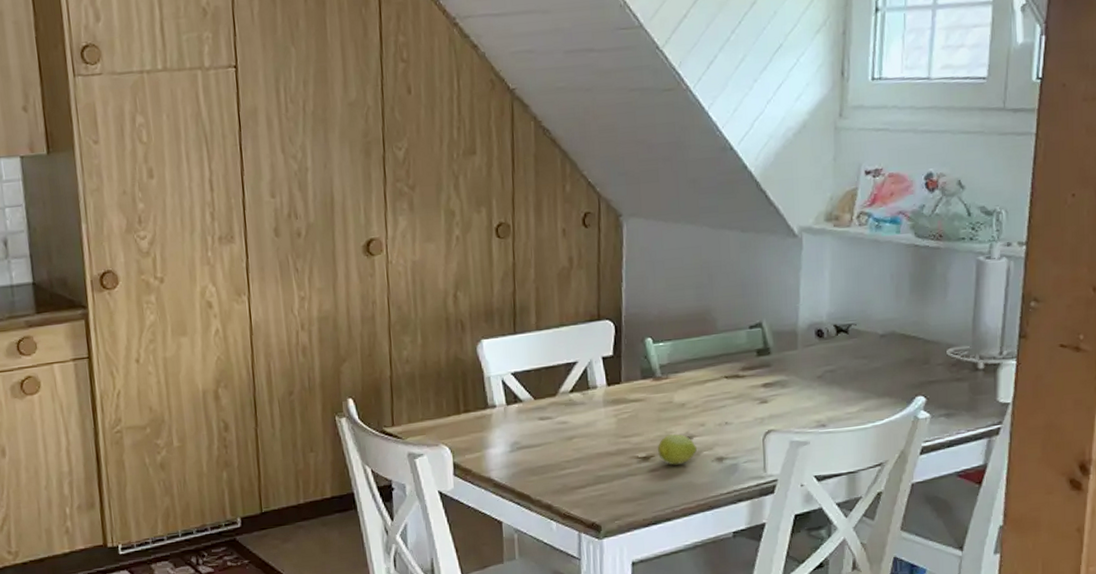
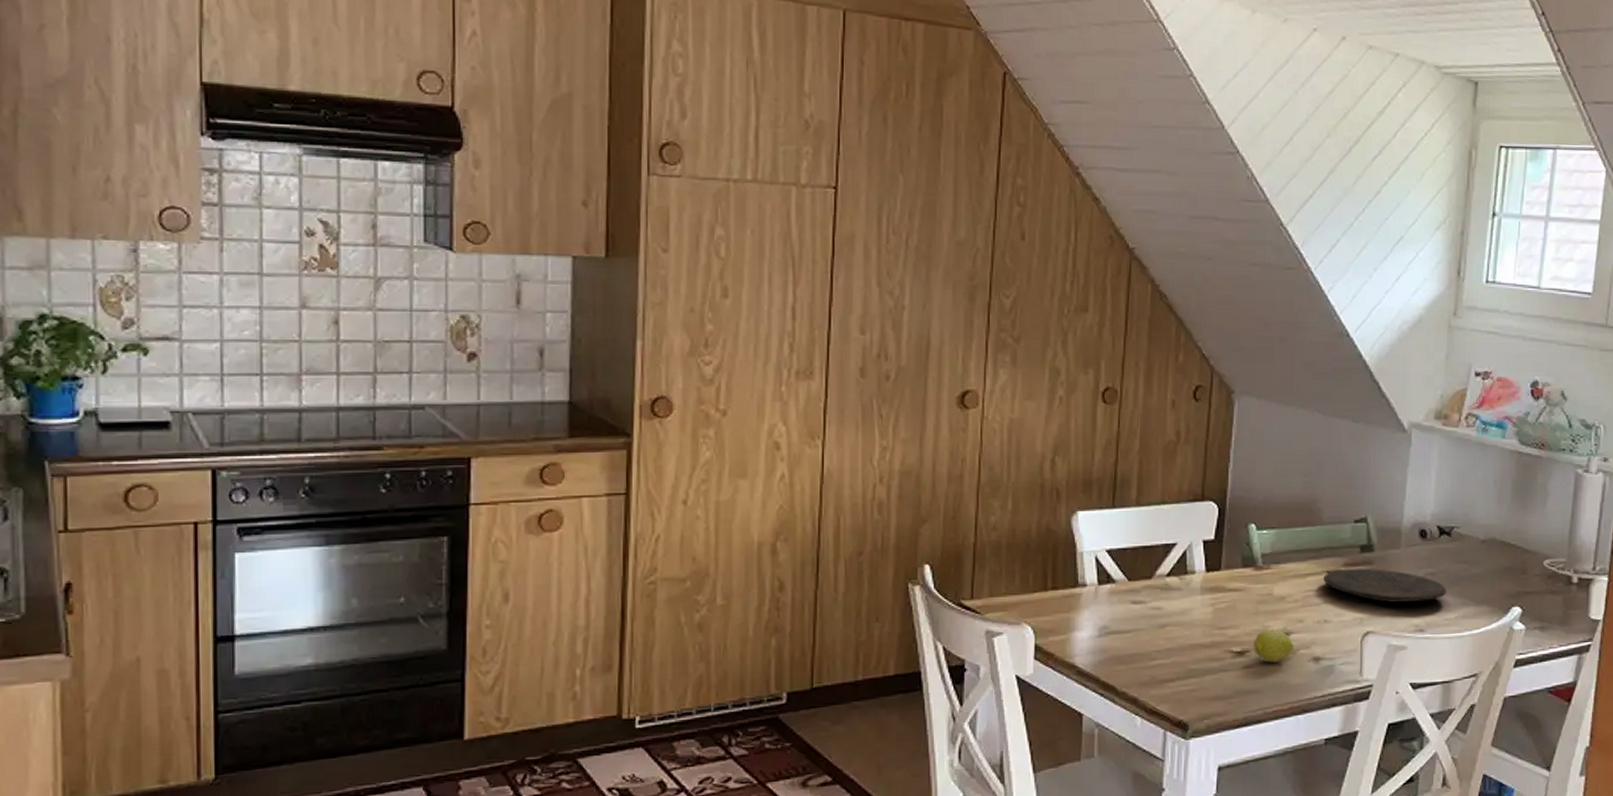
plate: none [721,370,847,402] -> present [1322,568,1447,603]

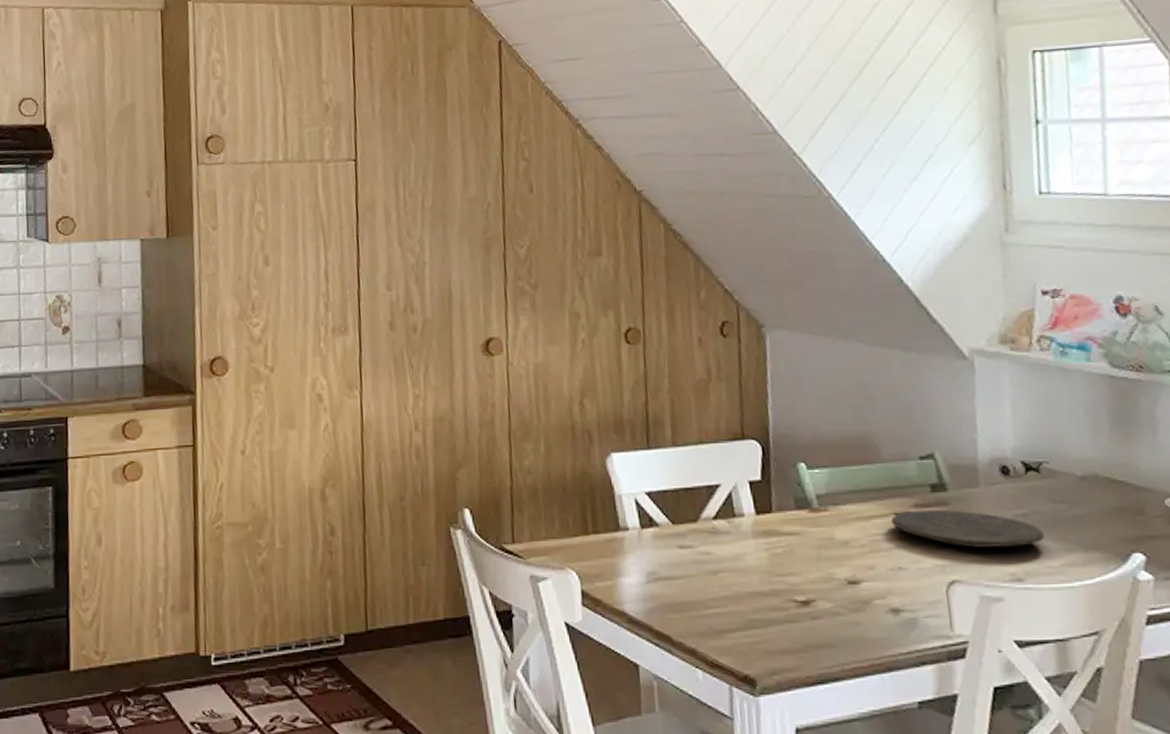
fruit: present [1254,629,1294,663] -> none [819,577,867,614]

